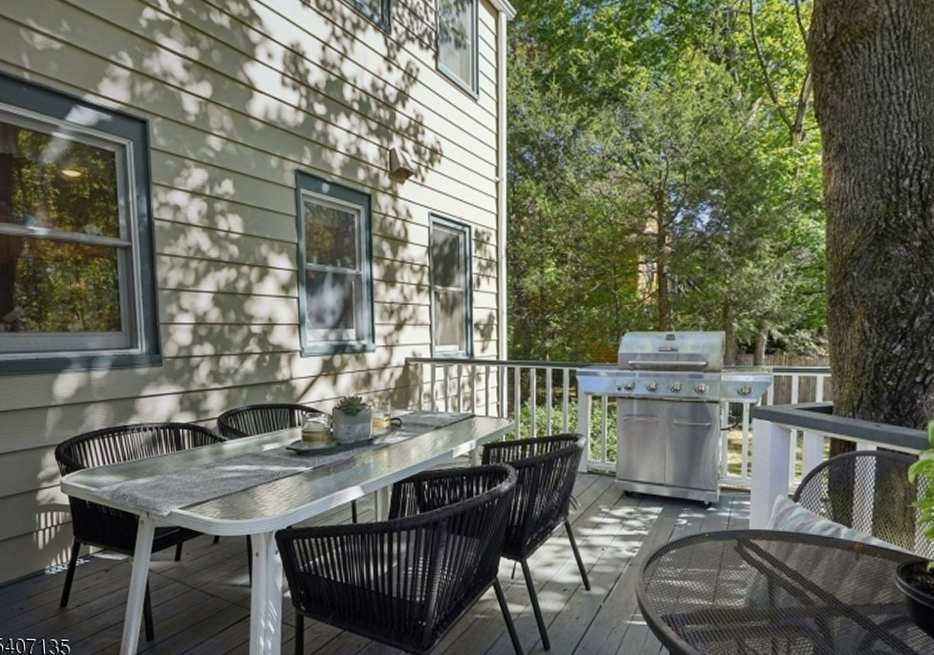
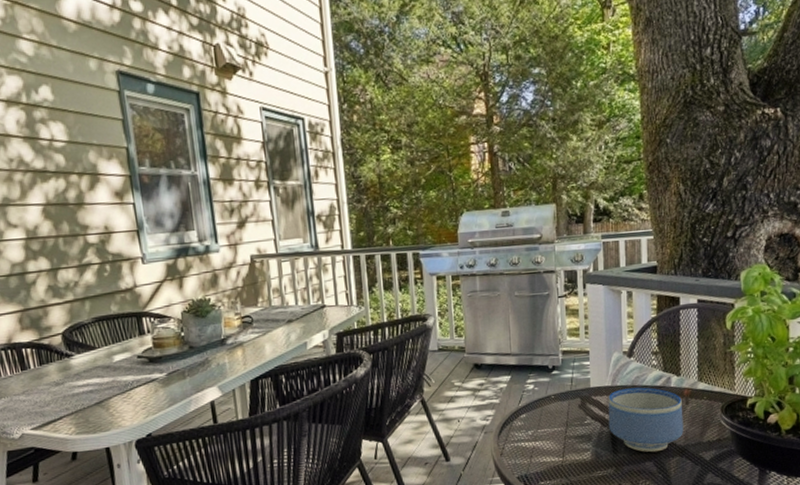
bowl: none [766,535,852,609] -> present [608,387,683,453]

